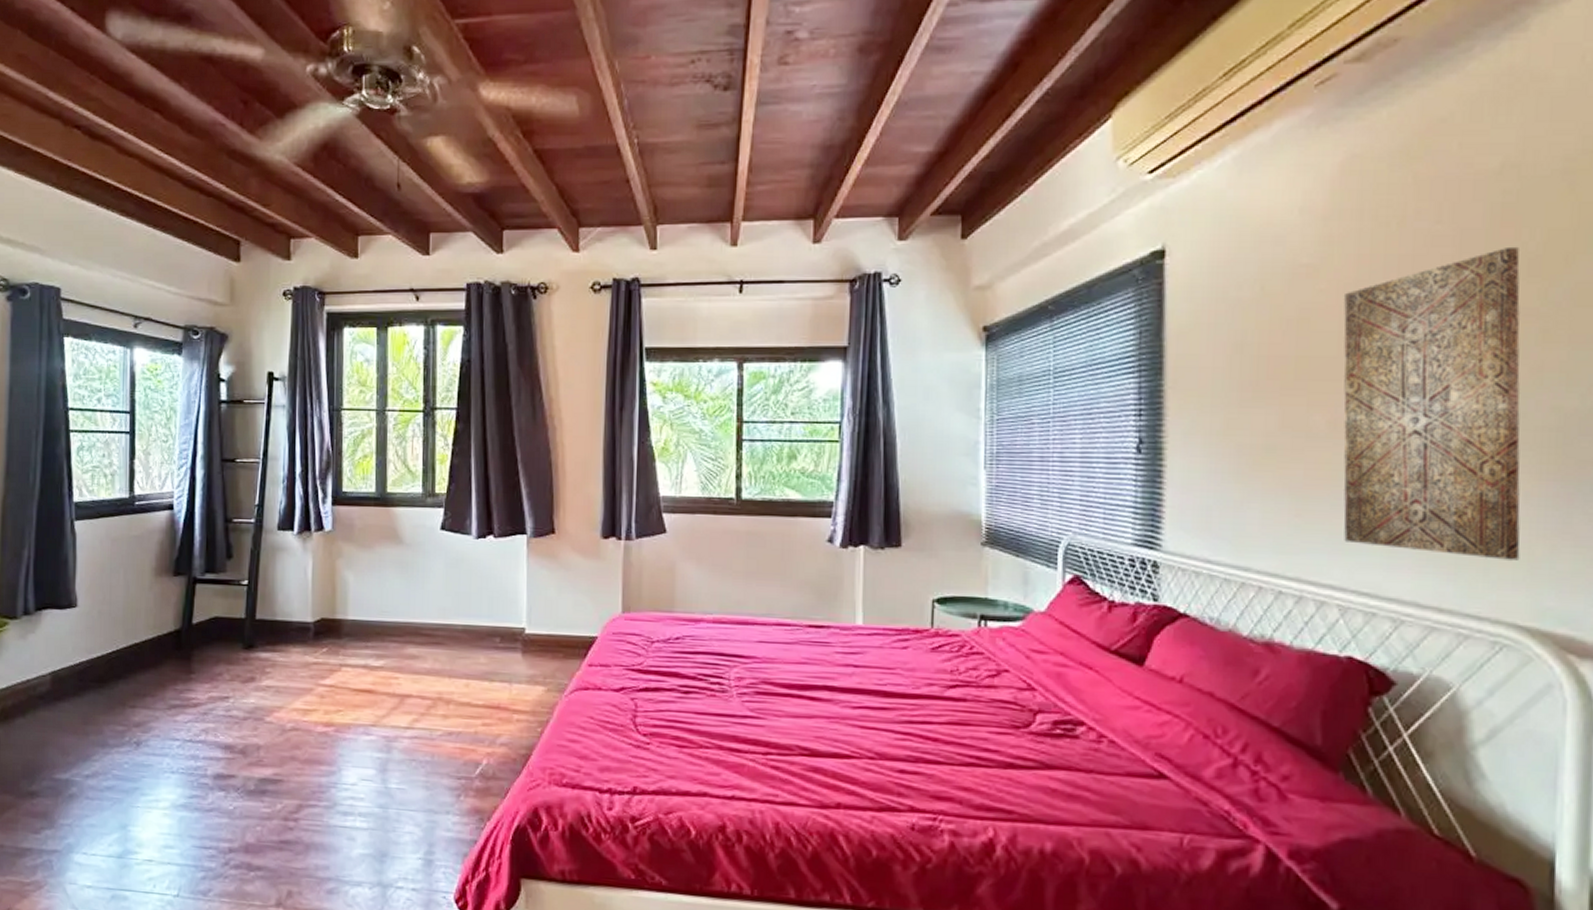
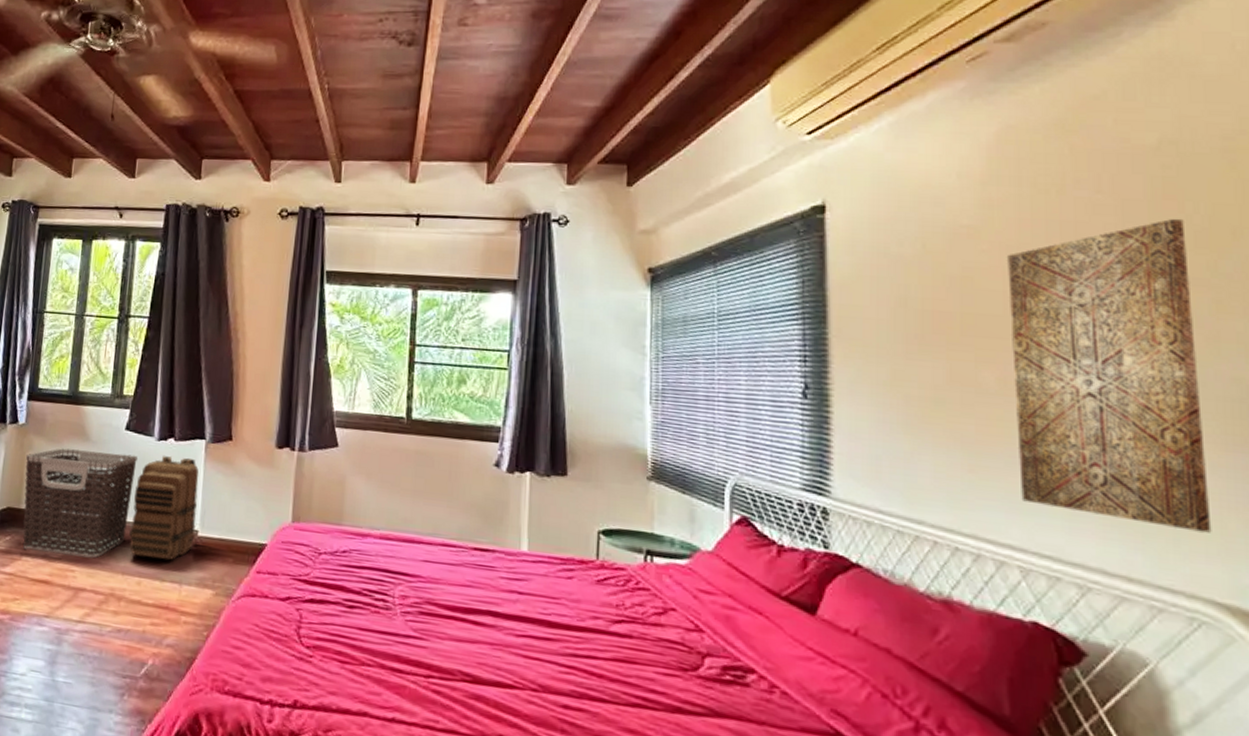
clothes hamper: none [336,553,456,664] -> present [22,448,138,559]
backpack: none [453,554,523,661] -> present [129,456,199,561]

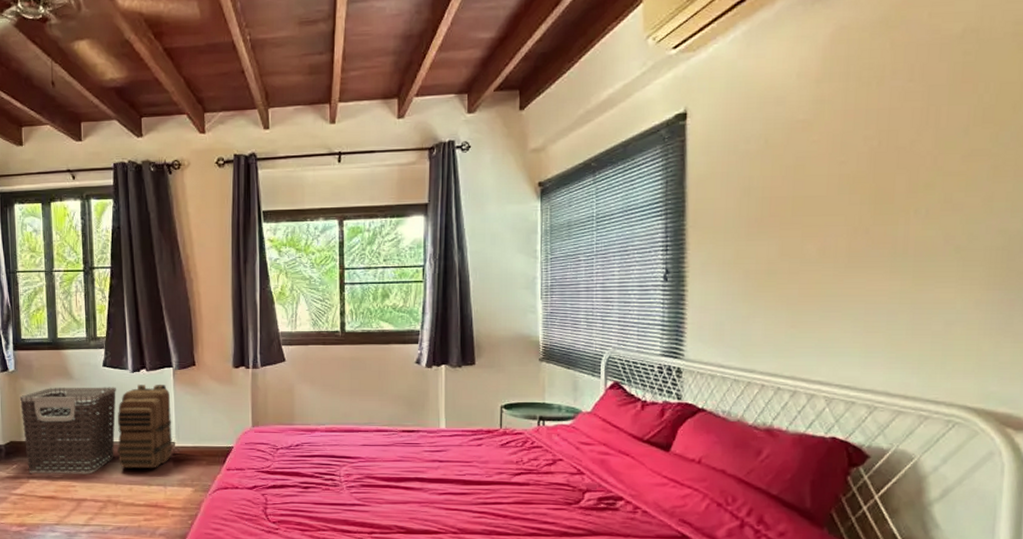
wall art: present [1008,218,1212,533] -> none [830,98,976,355]

